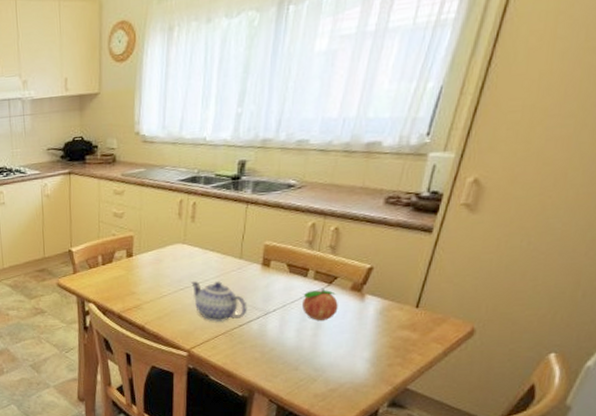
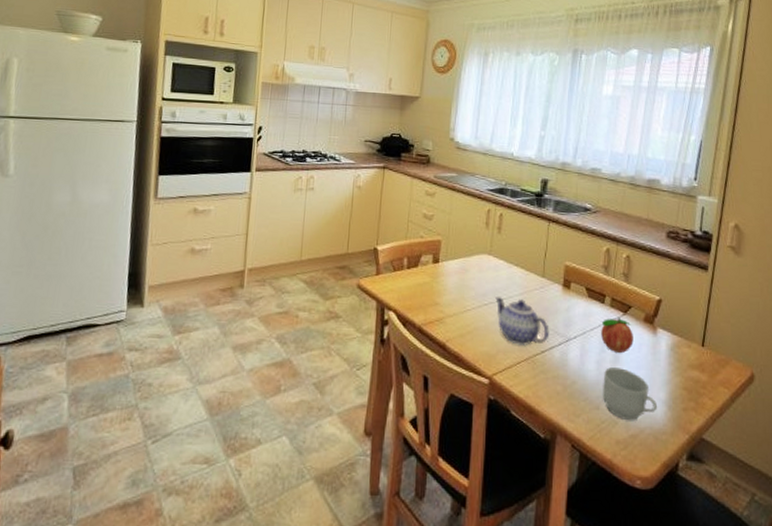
mug: none [301,334,361,378] -> present [602,367,658,421]

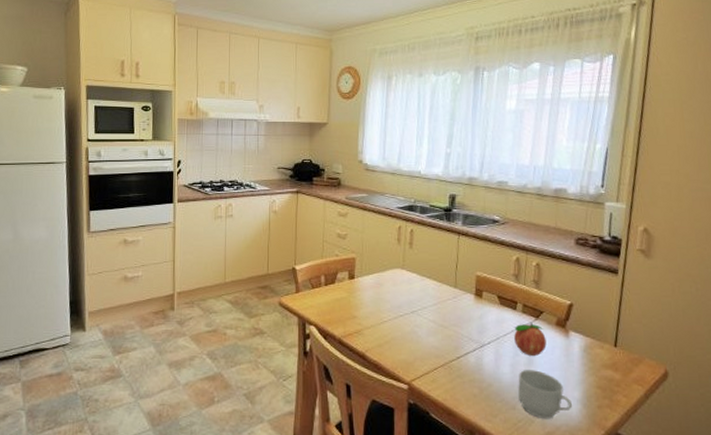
teapot: present [495,297,549,346] -> none [410,308,464,353]

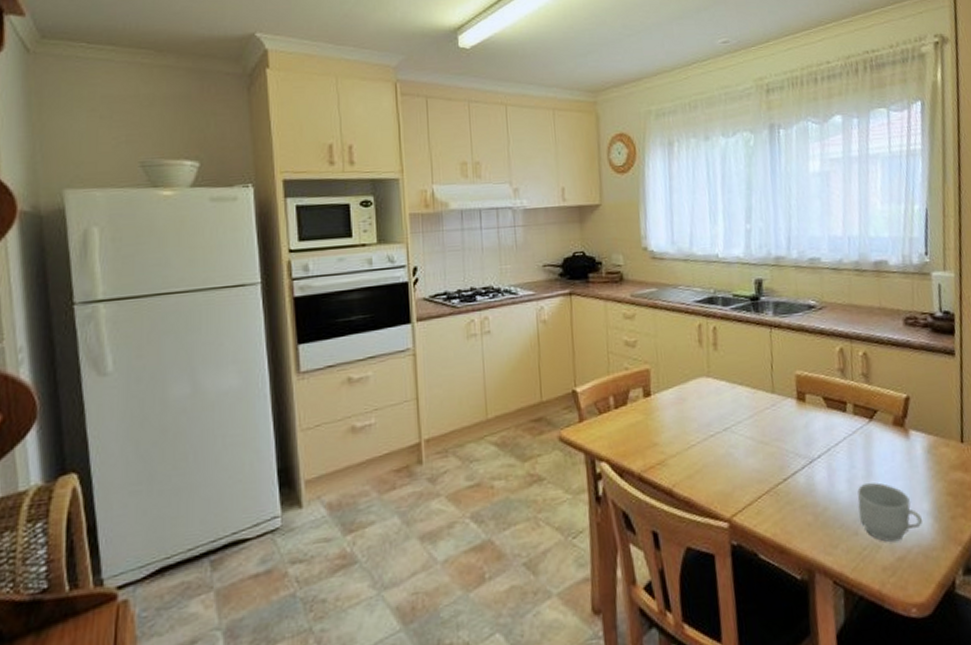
fruit: present [514,322,547,356] -> none [846,424,886,466]

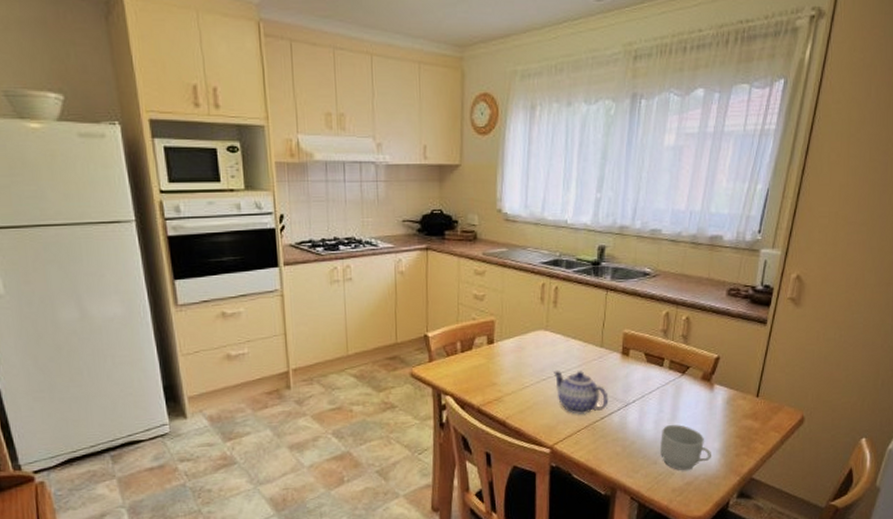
teapot: none [722,423,790,478] -> present [554,371,609,416]

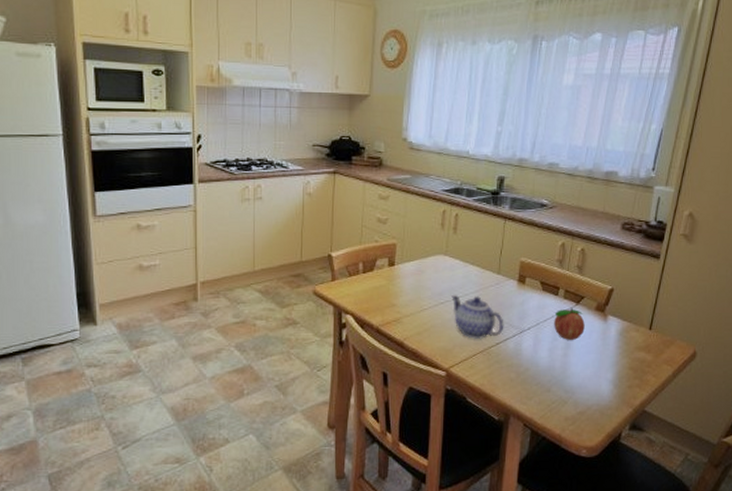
fruit: none [659,377,691,411] -> present [554,307,585,340]
mug: present [659,425,712,471] -> none [553,354,605,400]

